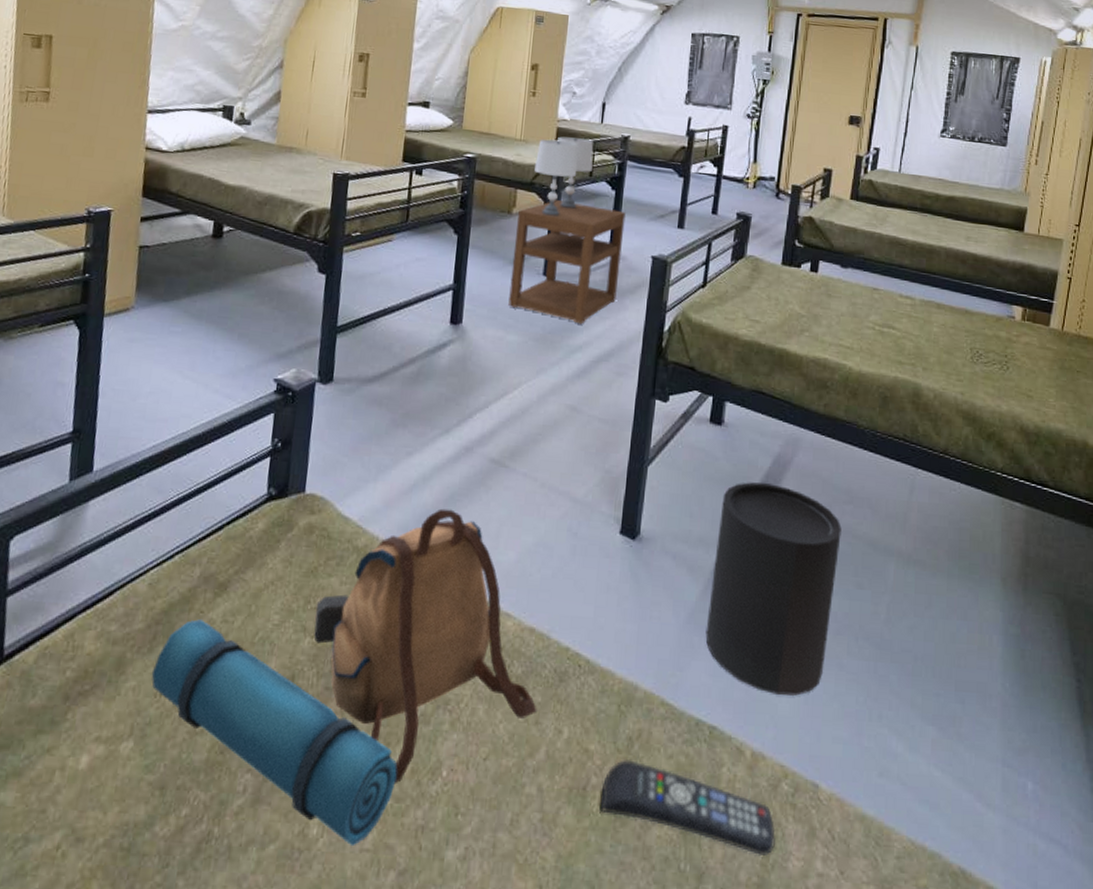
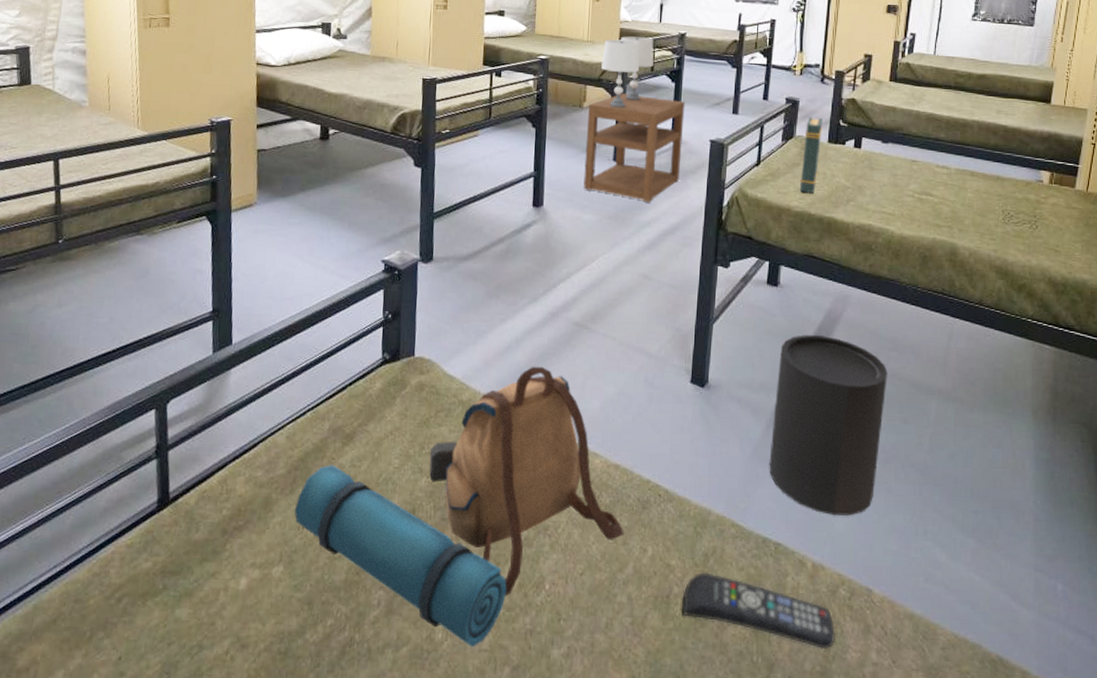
book: none [748,235,777,320] -> present [799,117,823,193]

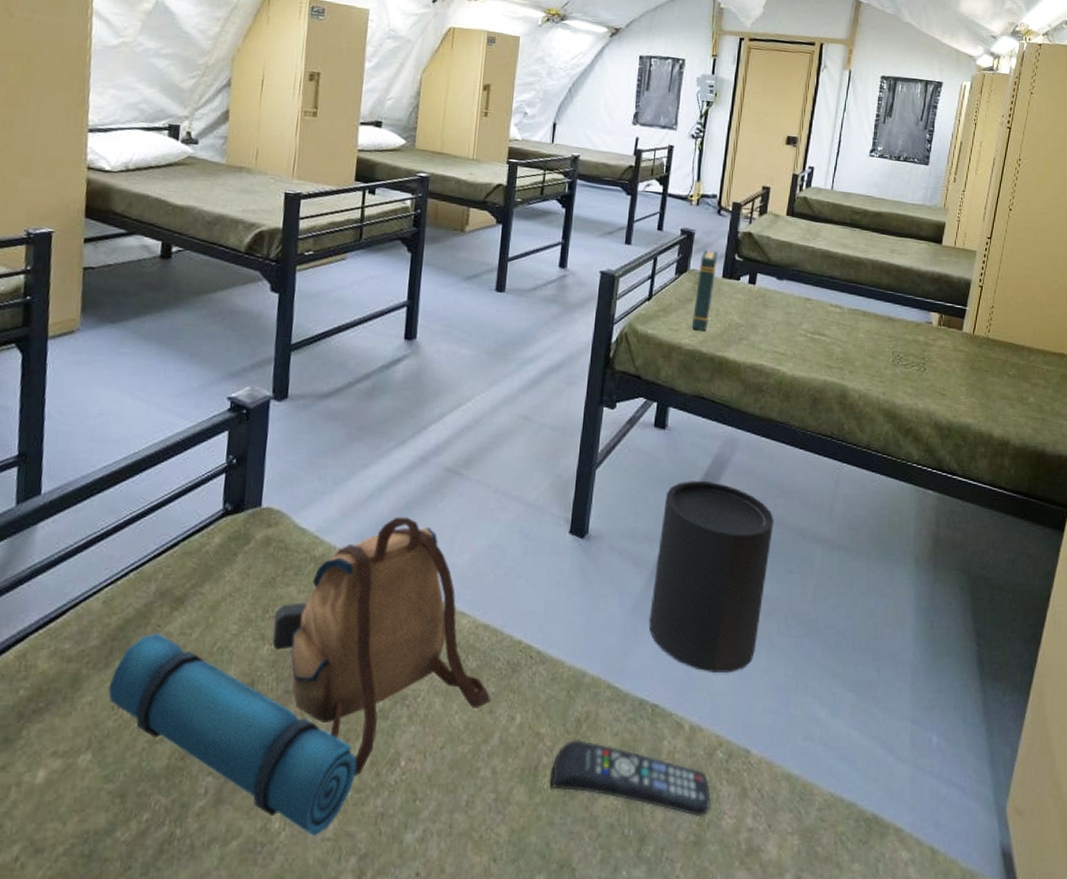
nightstand: present [583,93,685,203] -> none [462,218,575,338]
table lamp: present [601,36,654,108] -> none [487,156,545,234]

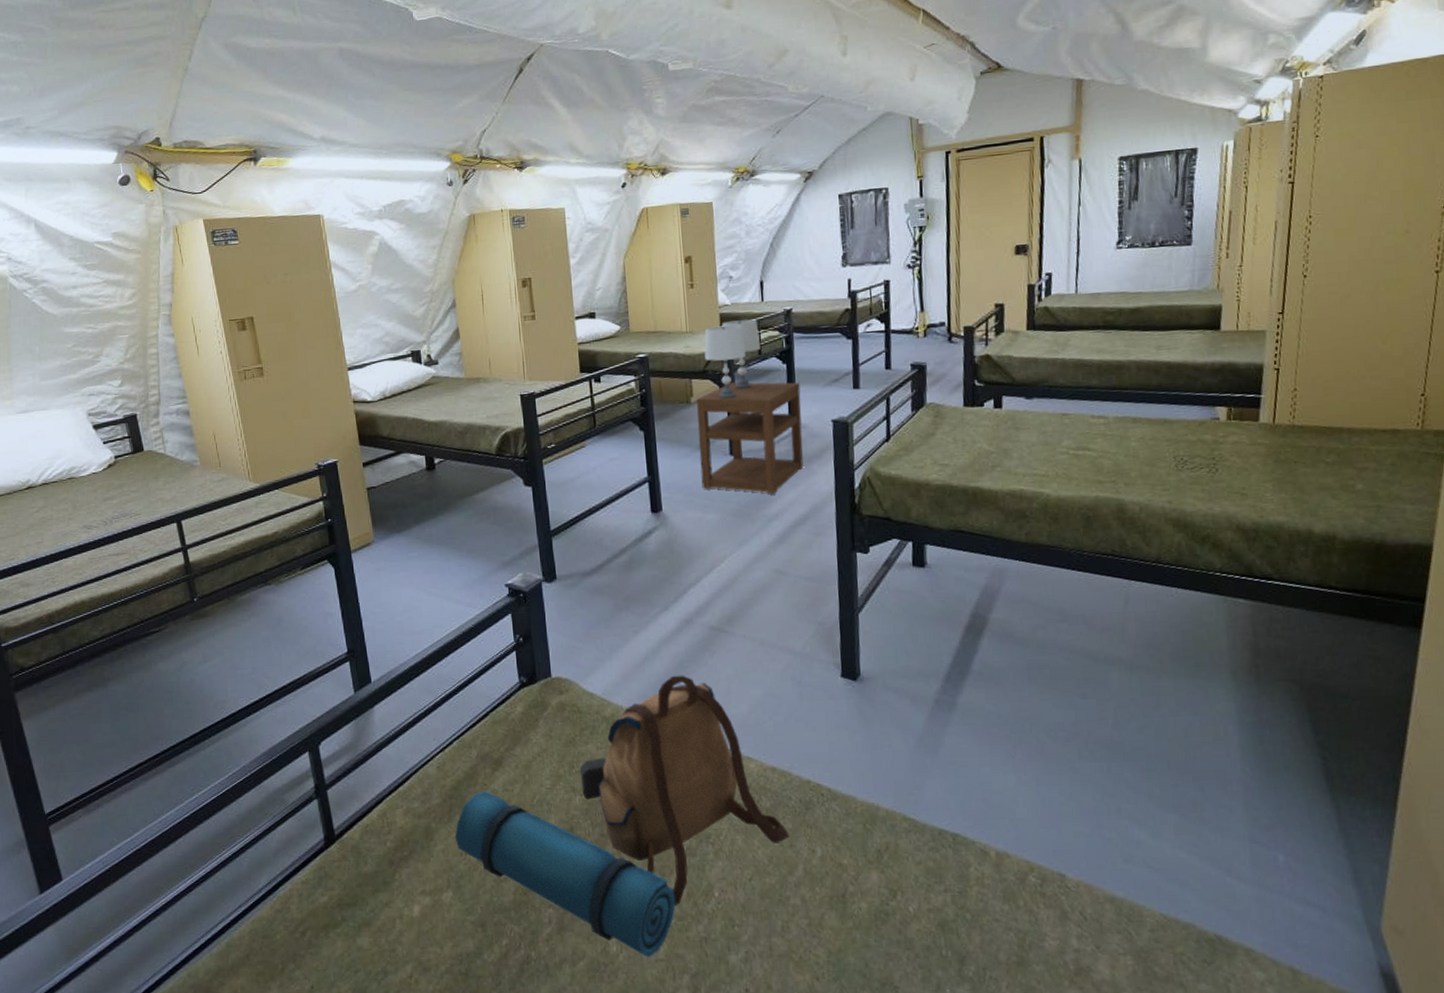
nightstand: none [462,218,575,338] -> present [697,382,804,495]
table lamp: none [487,156,545,234] -> present [704,319,760,399]
remote control: present [550,740,711,816] -> none [860,869,1029,938]
trash can: present [649,481,774,673] -> none [935,614,1059,801]
book: present [691,250,718,330] -> none [936,380,956,464]

